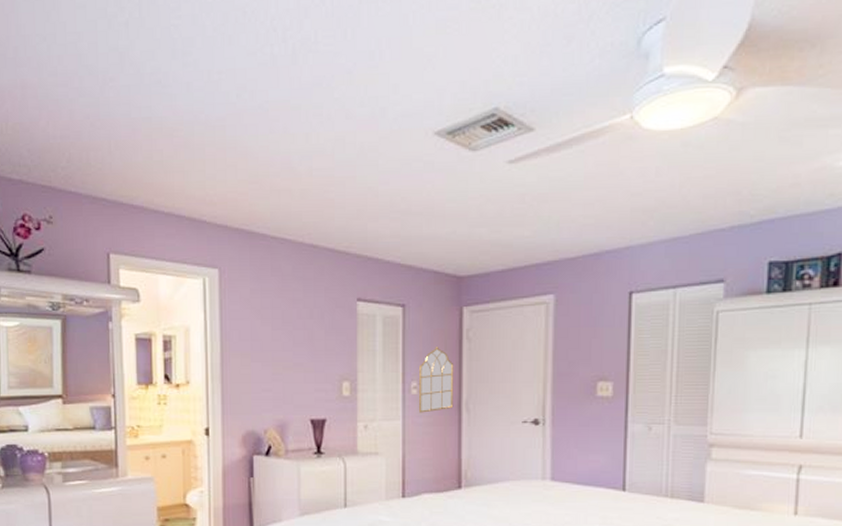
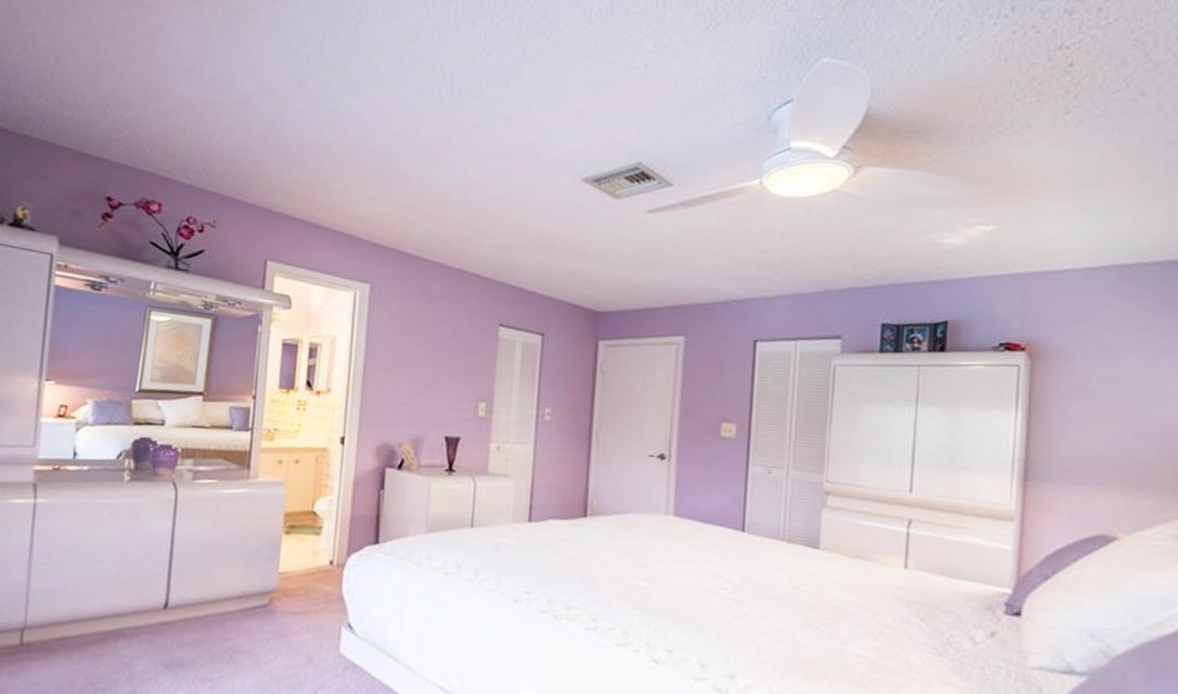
mirror: present [419,347,454,413] -> none [551,376,587,439]

